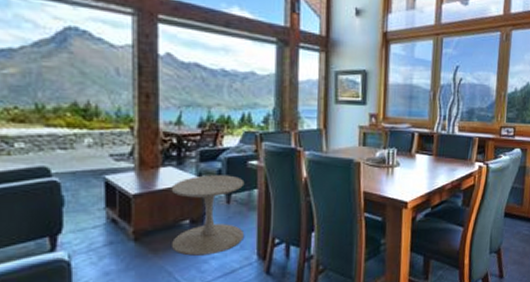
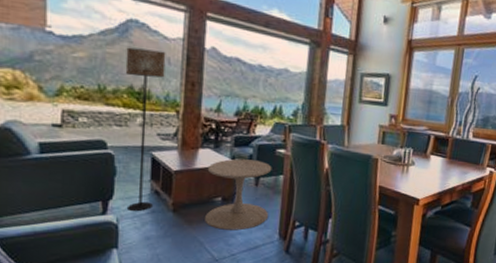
floor lamp: none [66,59,114,245] -> present [125,47,166,212]

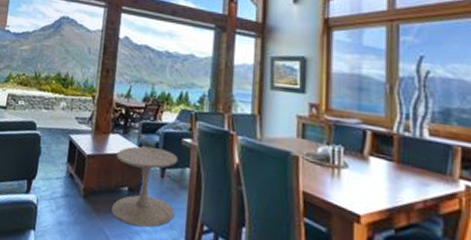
floor lamp: present [125,47,166,212] -> none [46,40,88,194]

